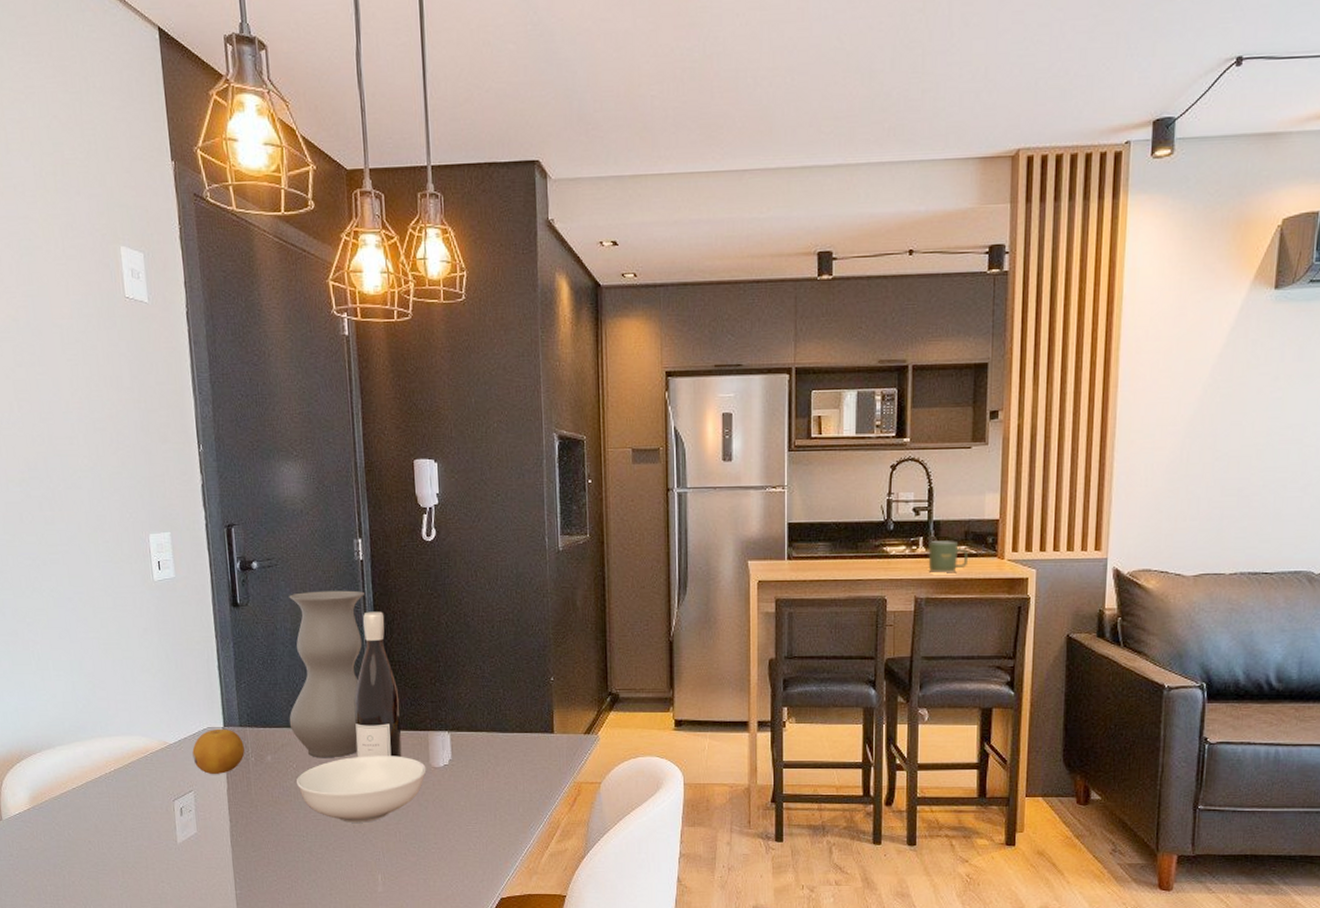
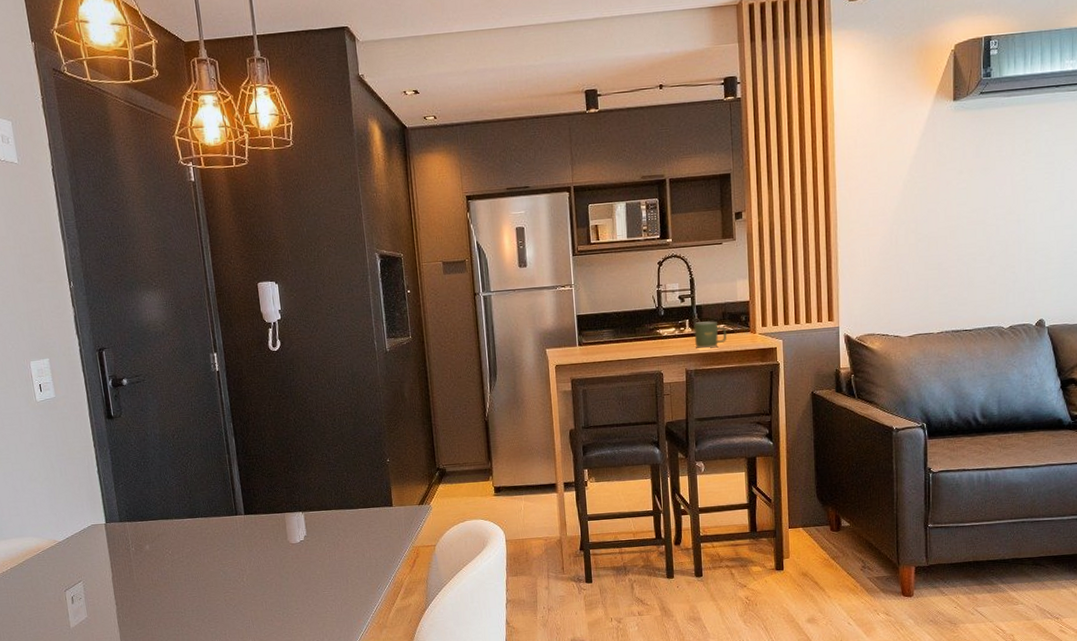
fruit: present [192,728,245,774] -> none [79,525,126,565]
vase: present [289,590,364,757] -> none [156,397,225,543]
bowl: present [296,756,427,823] -> none [172,536,286,597]
bottle: present [354,611,402,758] -> none [218,413,264,541]

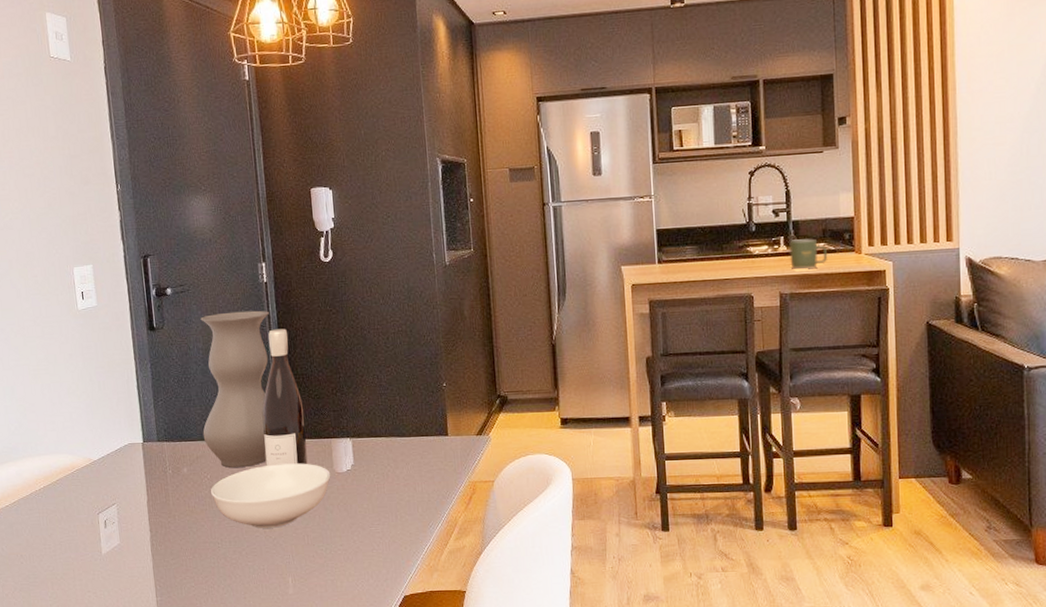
vase: none [156,397,225,543] -> present [200,310,269,468]
bowl: none [172,536,286,597] -> present [210,463,331,529]
bottle: none [218,413,264,541] -> present [262,328,308,467]

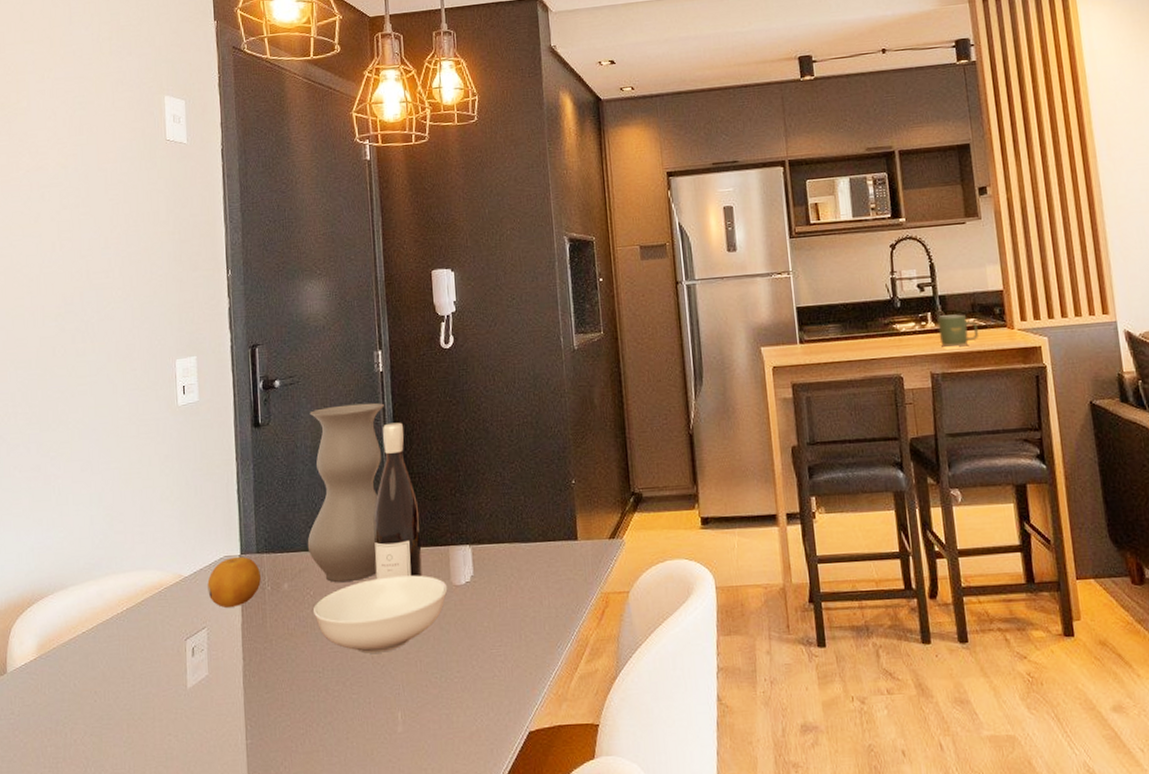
fruit: none [114,444,163,487] -> present [207,556,261,608]

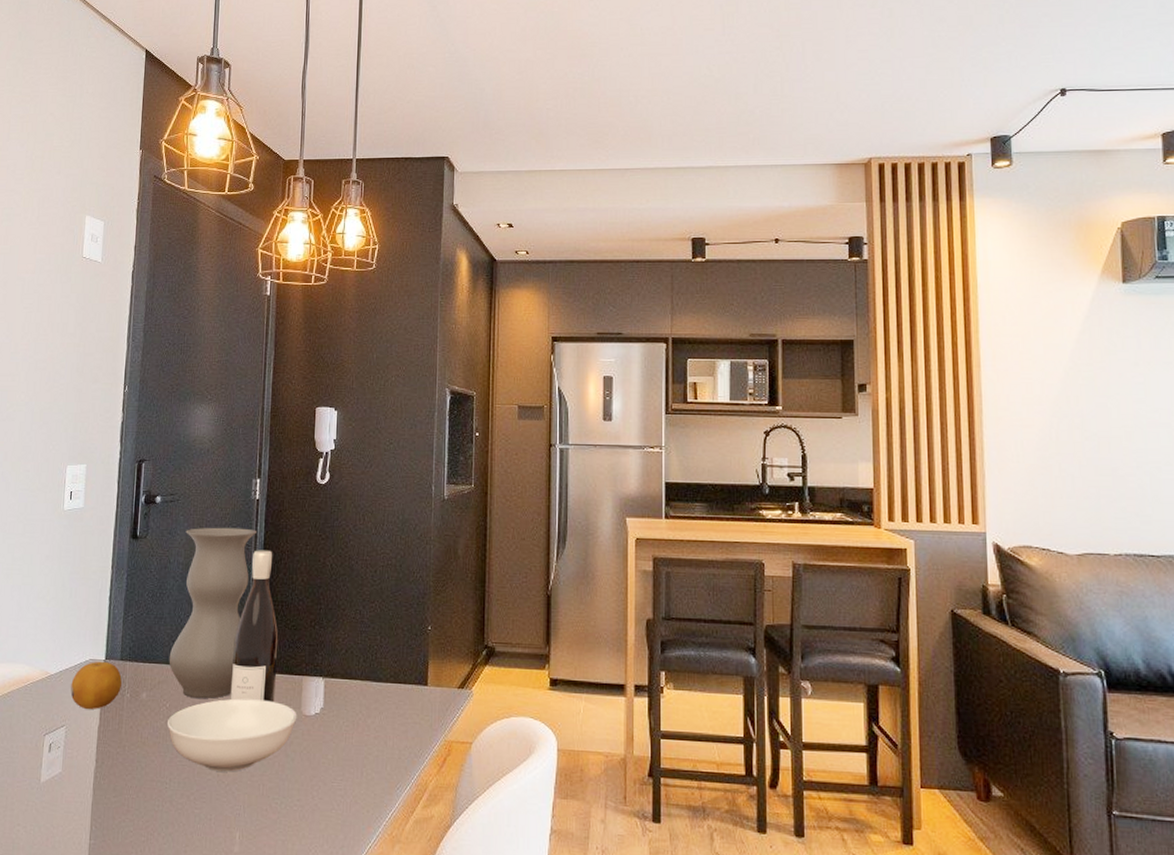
mug: present [937,314,978,348] -> none [804,507,844,540]

